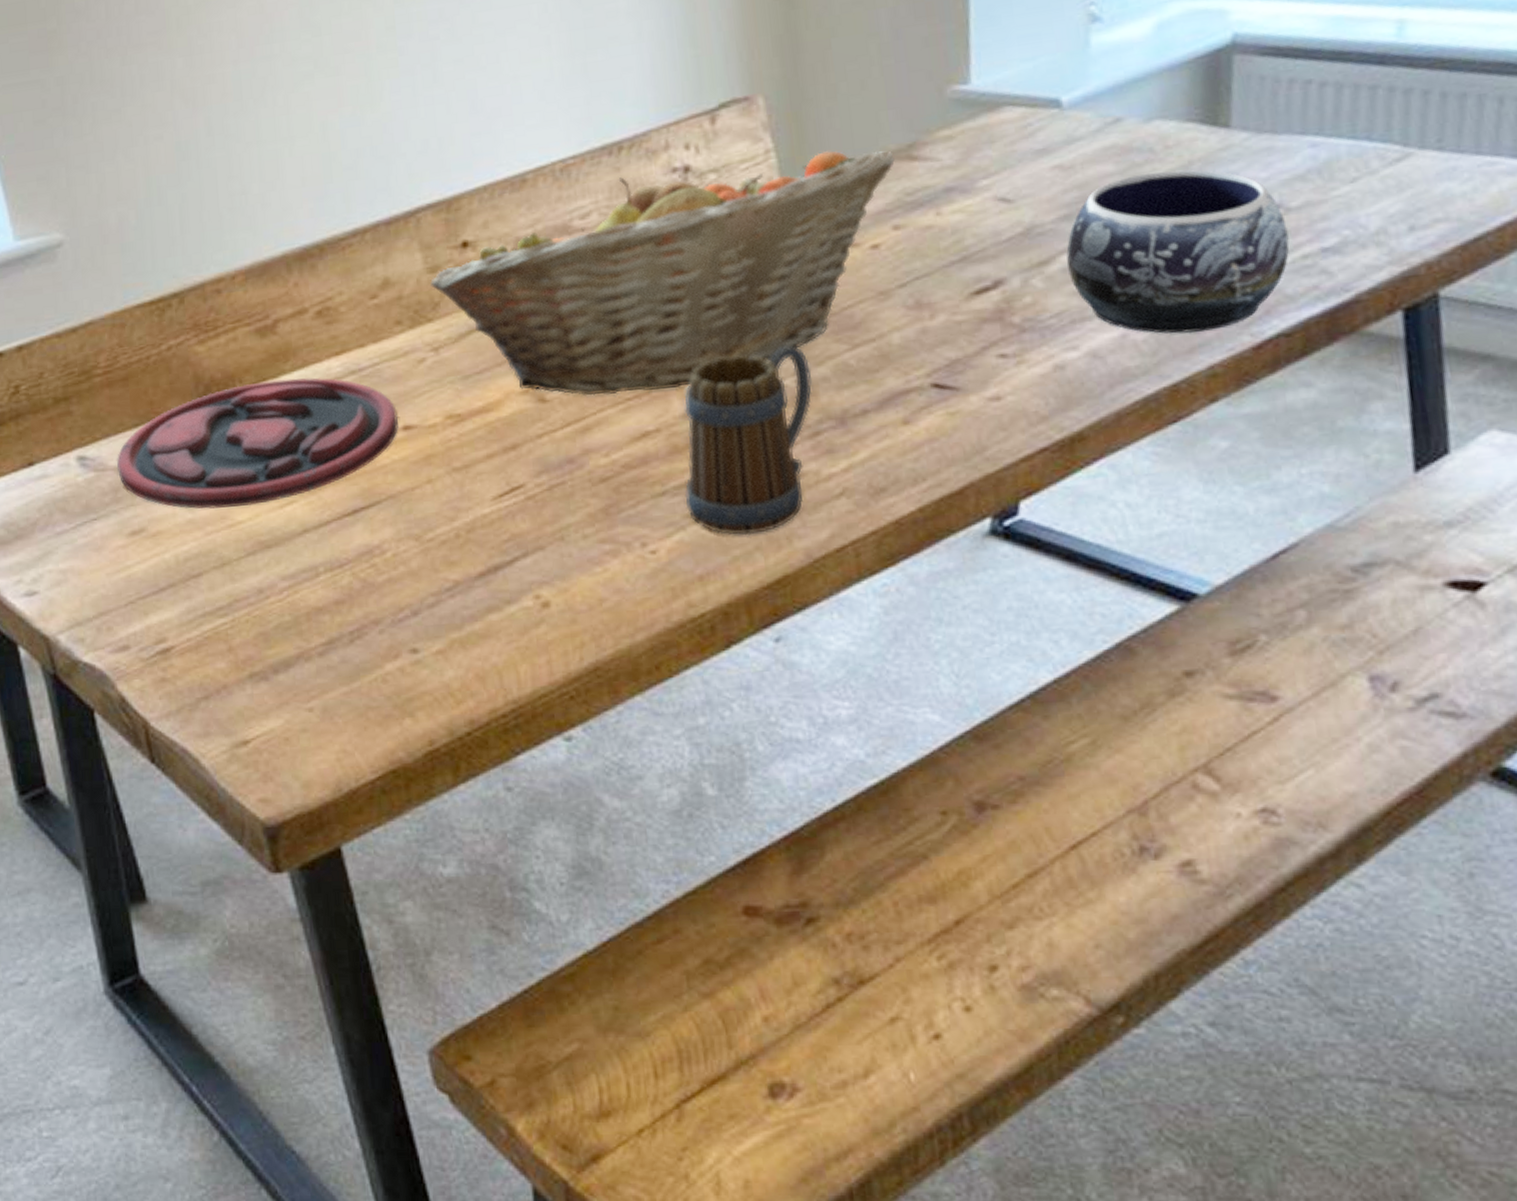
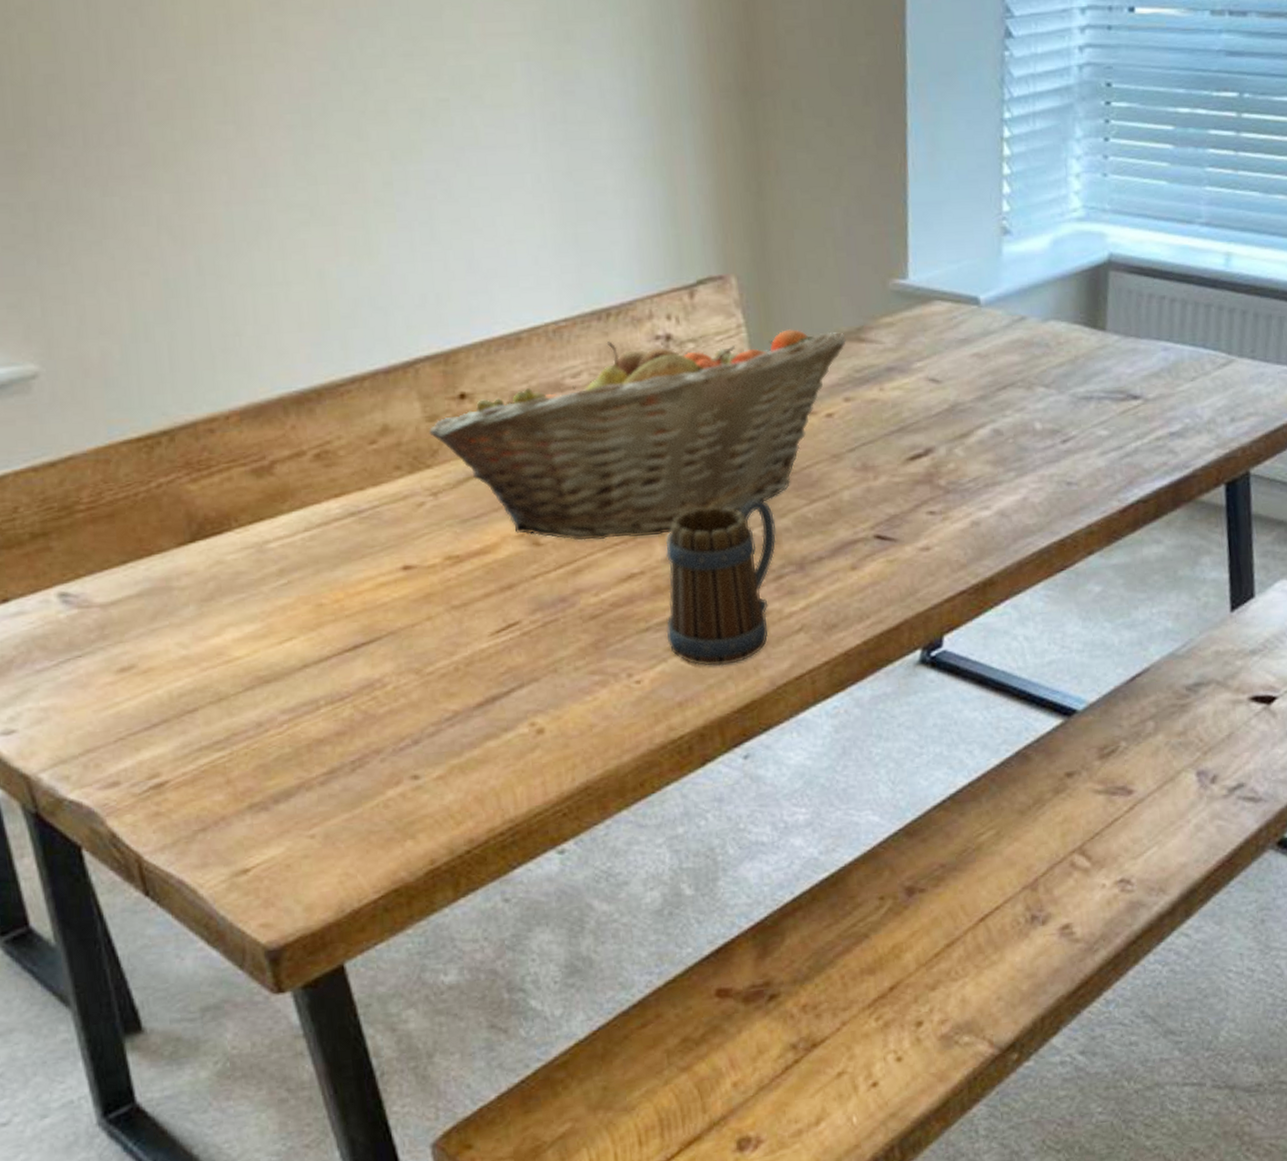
plate: present [116,377,398,509] -> none [102,518,398,646]
decorative bowl: present [1066,170,1290,334] -> none [982,363,1147,498]

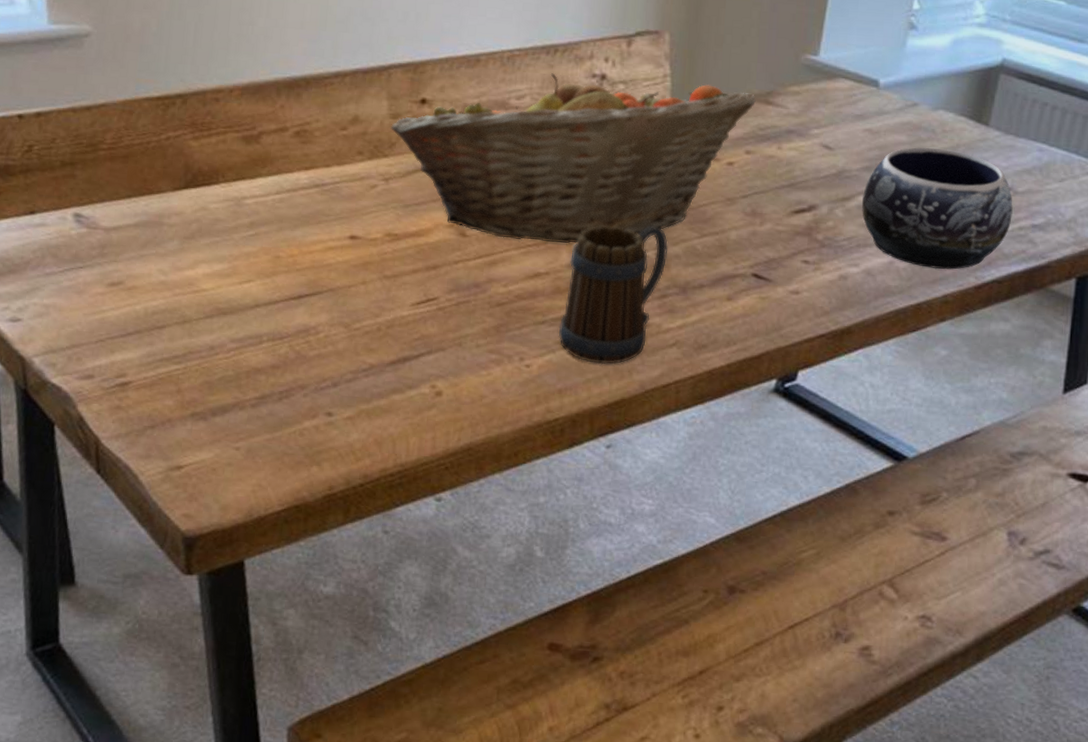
decorative bowl: none [982,363,1147,498] -> present [862,147,1013,270]

